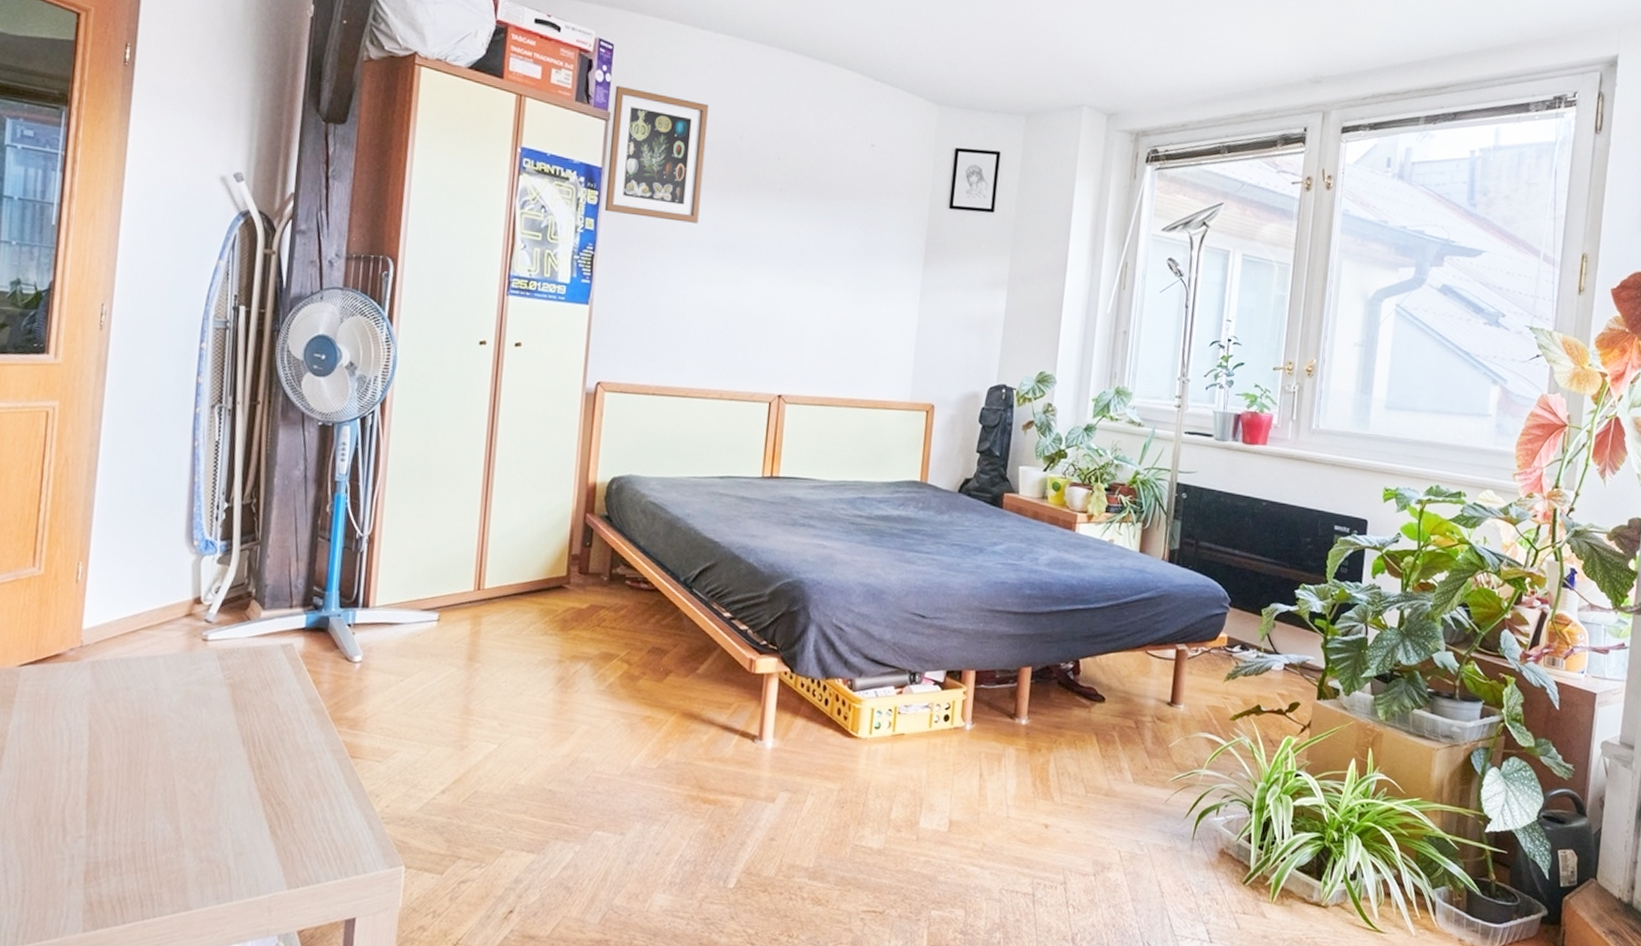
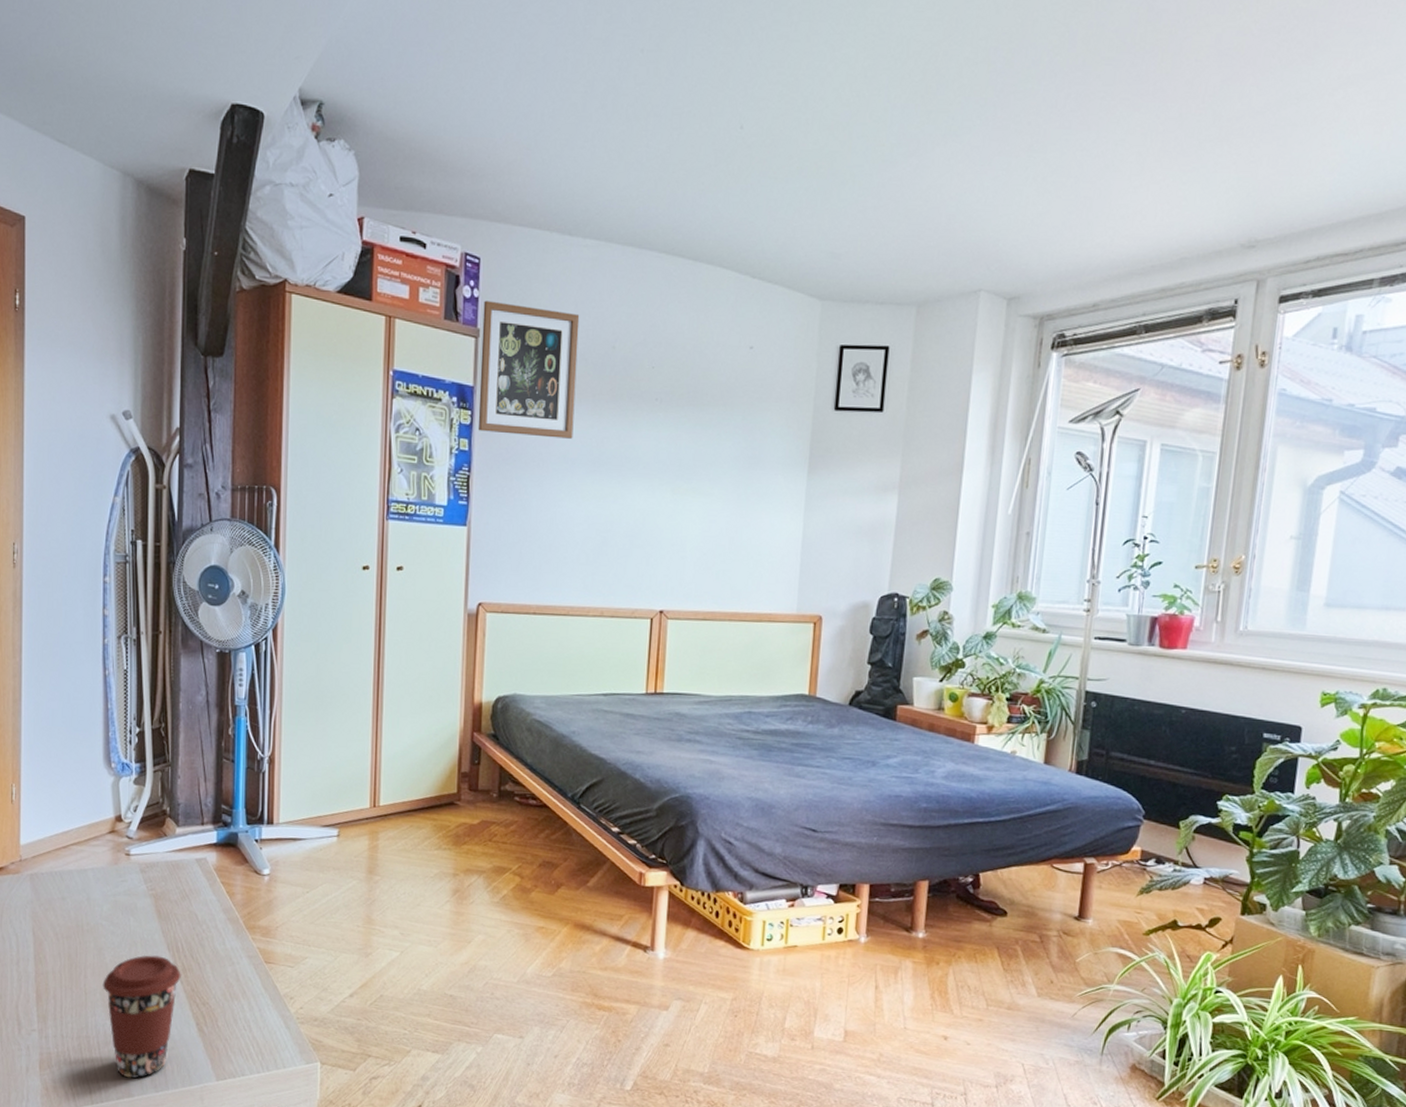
coffee cup: none [165,750,256,889] -> present [102,955,181,1079]

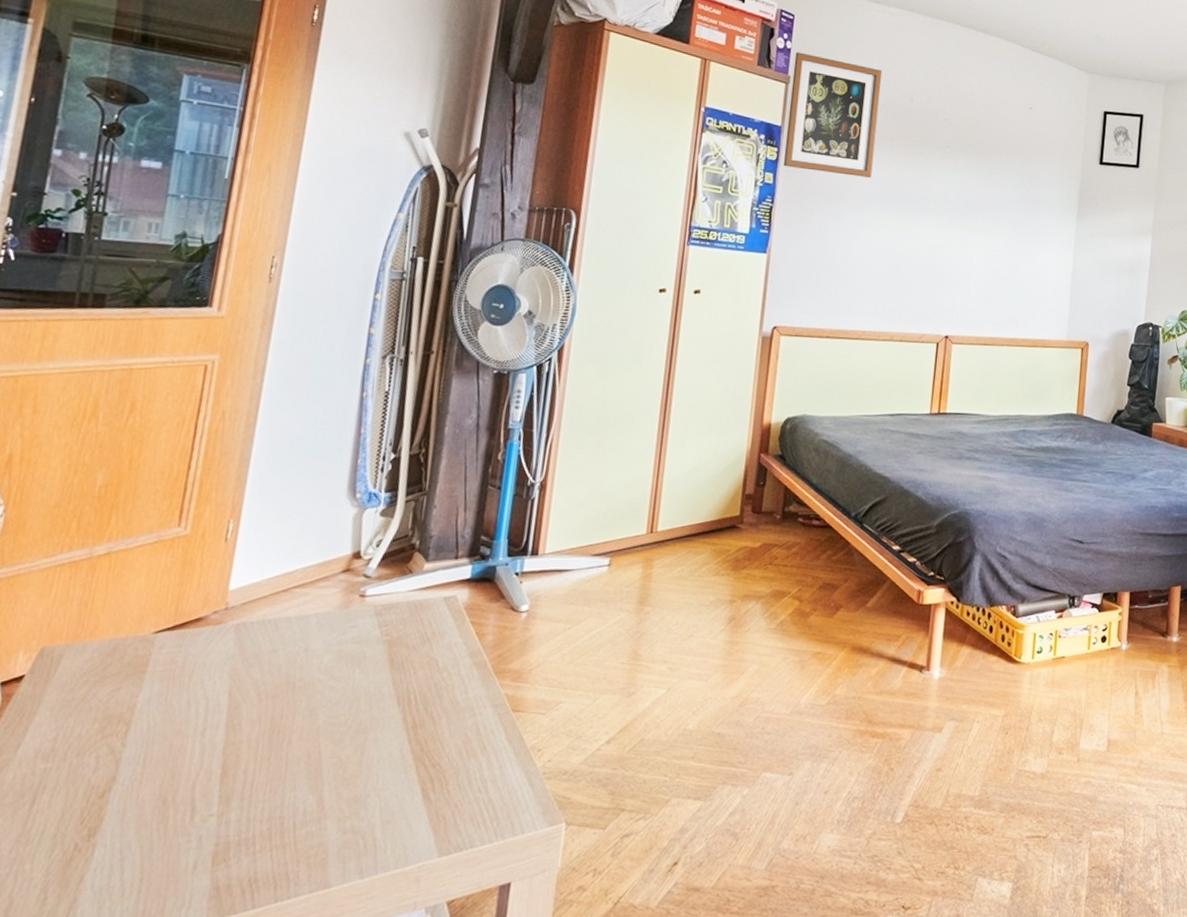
coffee cup: present [102,955,181,1079] -> none [309,712,410,865]

